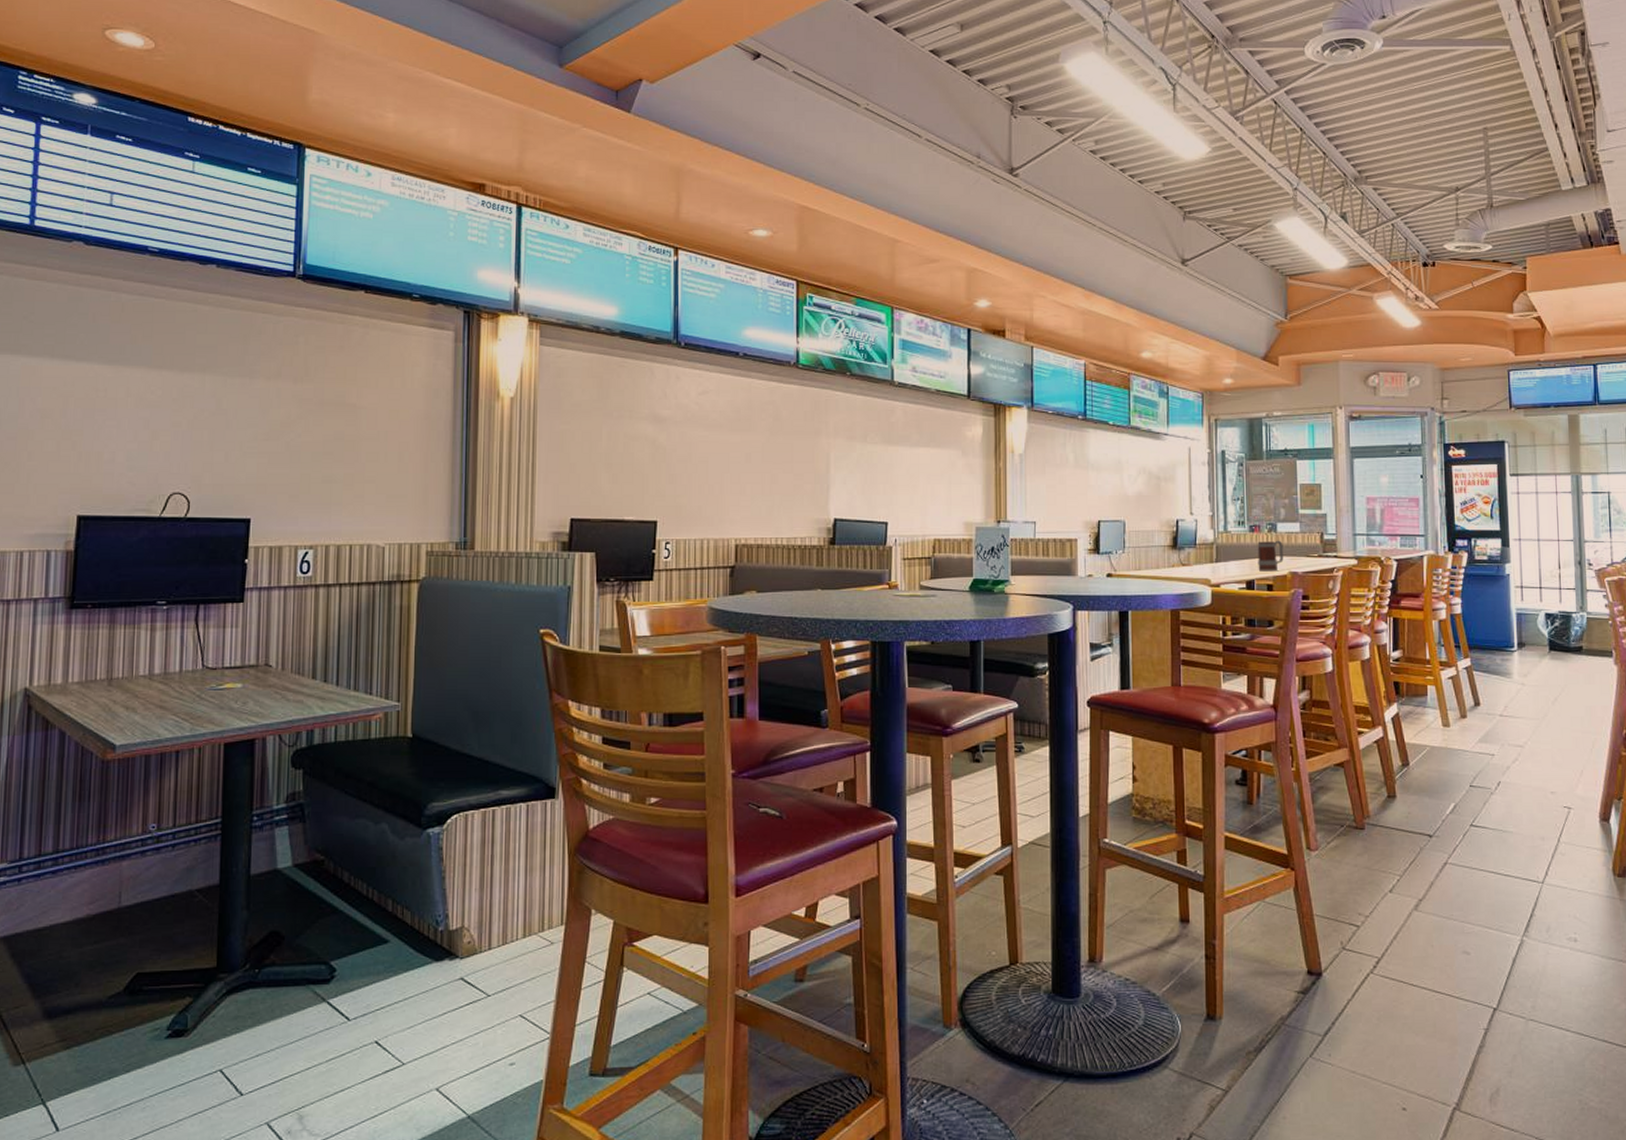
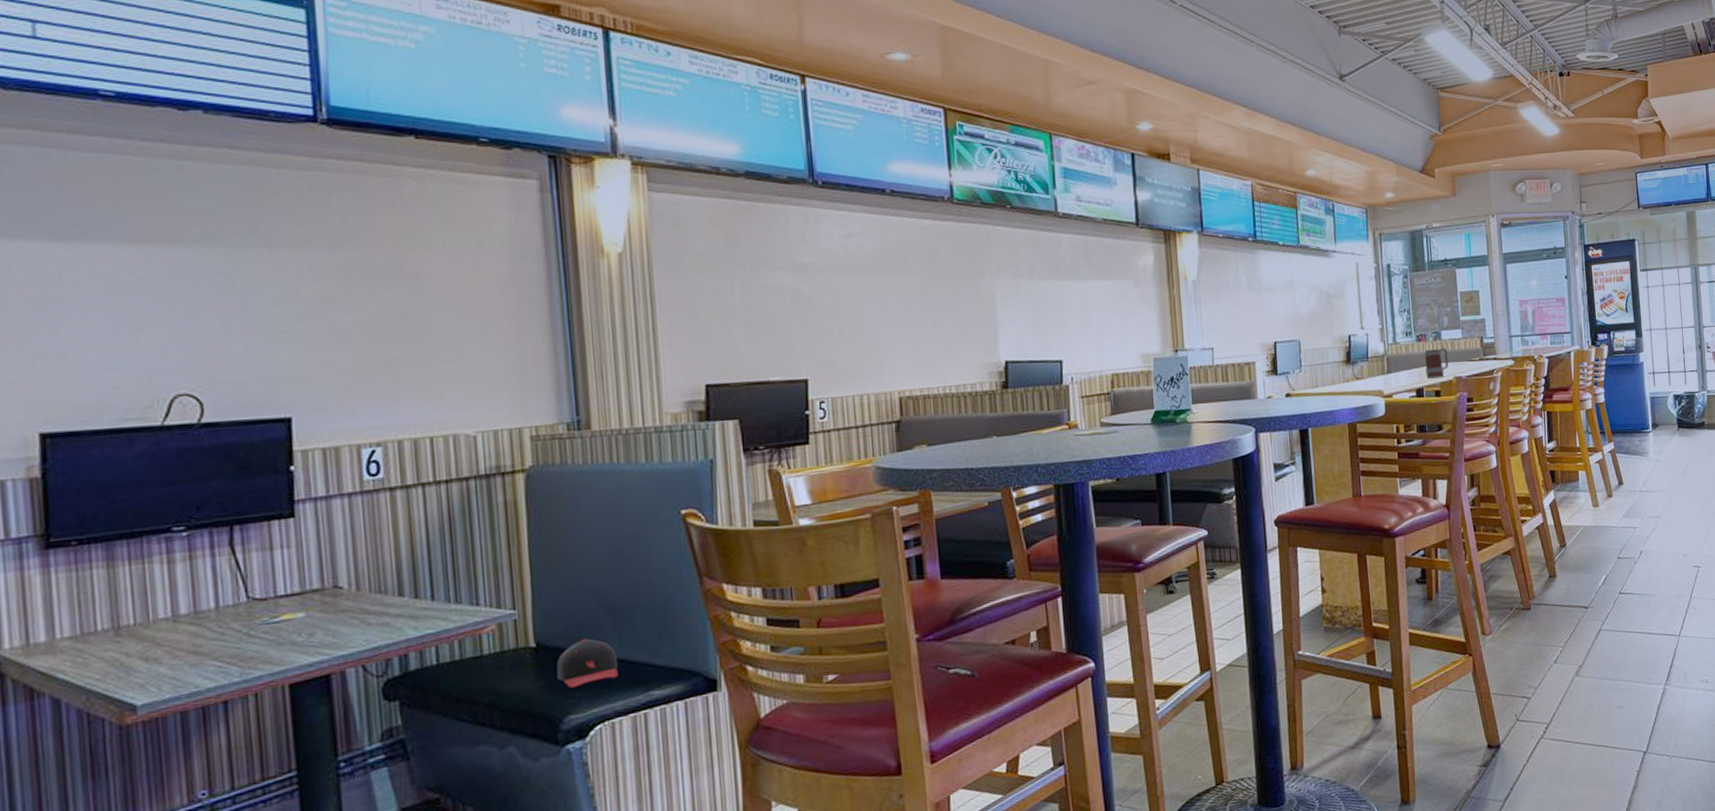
baseball cap: none [427,735,475,779] -> present [557,638,618,689]

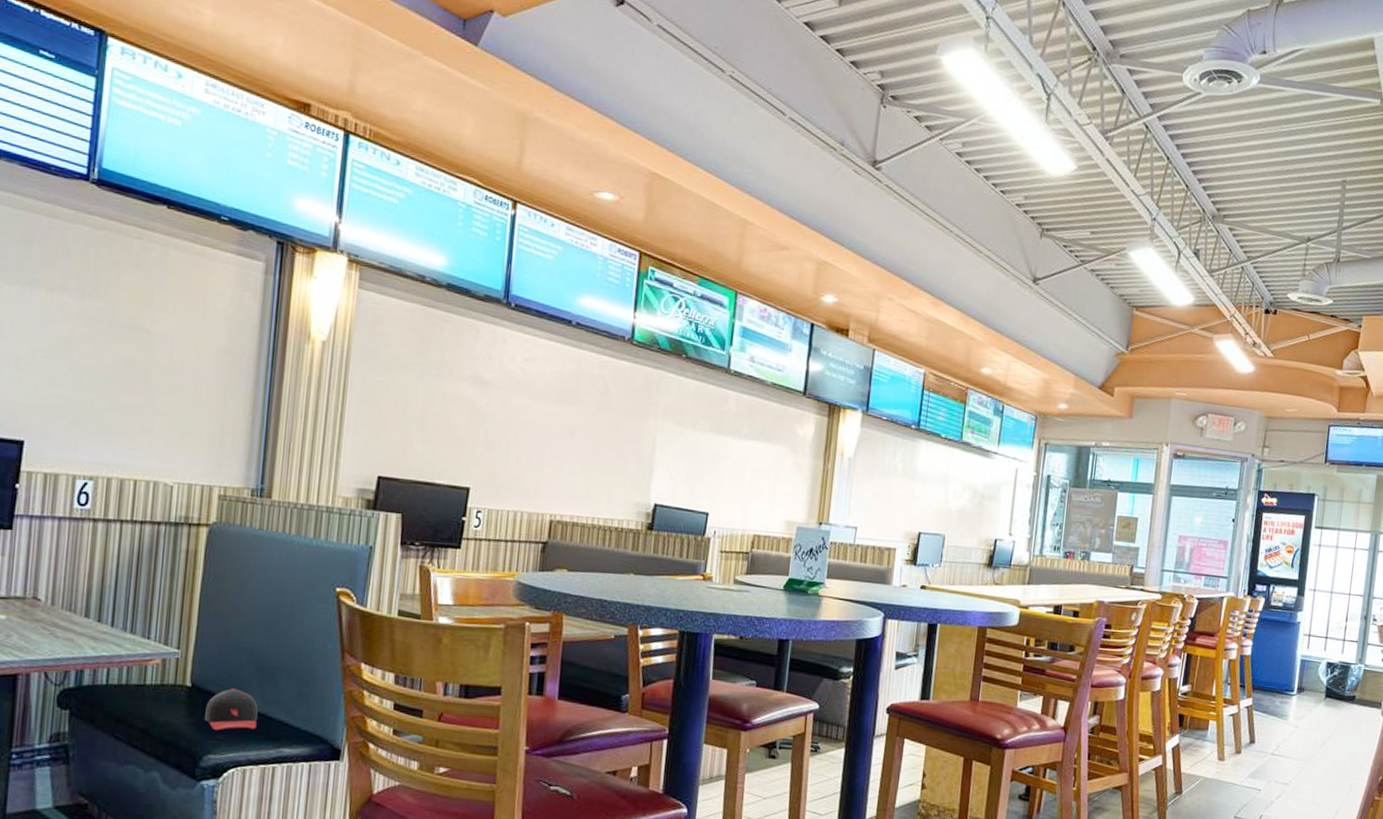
beer mug: present [1424,347,1449,379] -> none [1067,568,1094,599]

